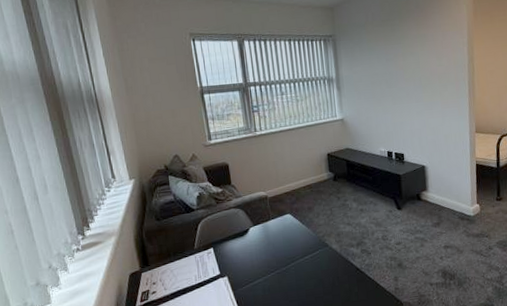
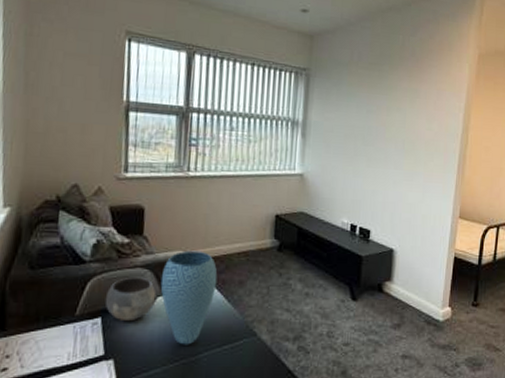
bowl: none [213,215,249,248] -> present [105,276,157,320]
vase: none [250,189,292,260] -> present [160,250,218,345]

